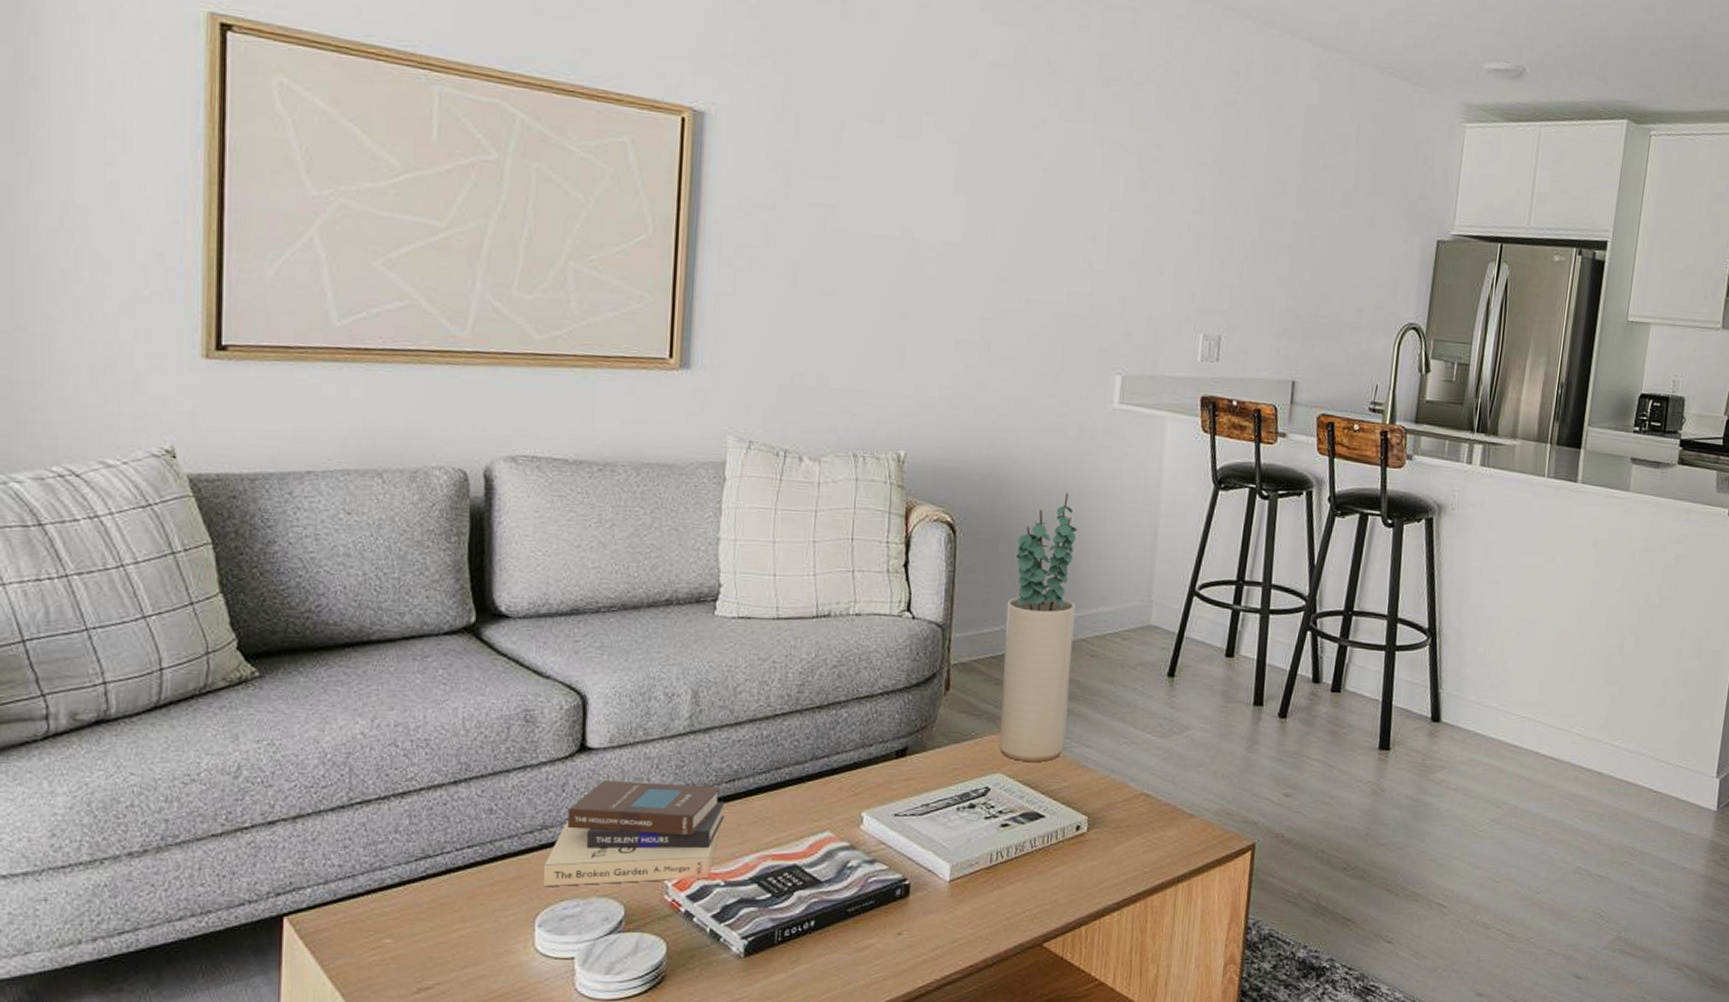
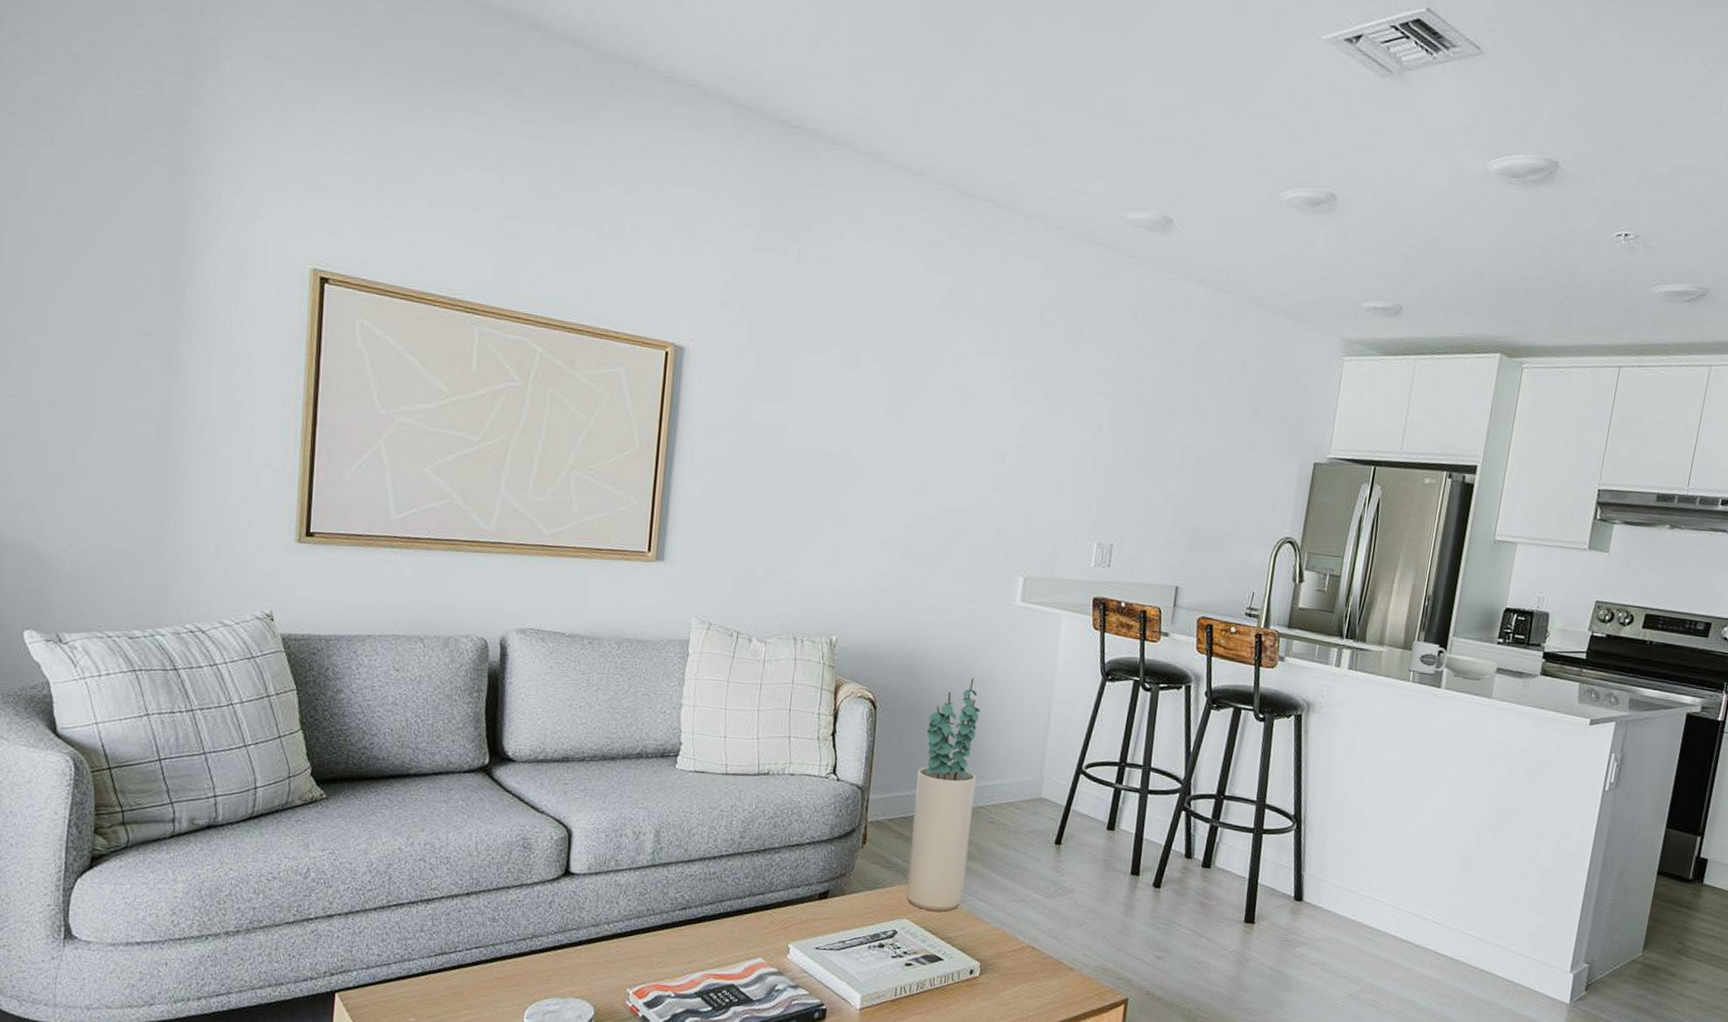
books: present [542,779,726,887] -> none [531,900,678,990]
mug: none [1543,432,1583,468] -> present [1408,640,1448,674]
bowl: none [1574,444,1637,472] -> present [1439,652,1500,679]

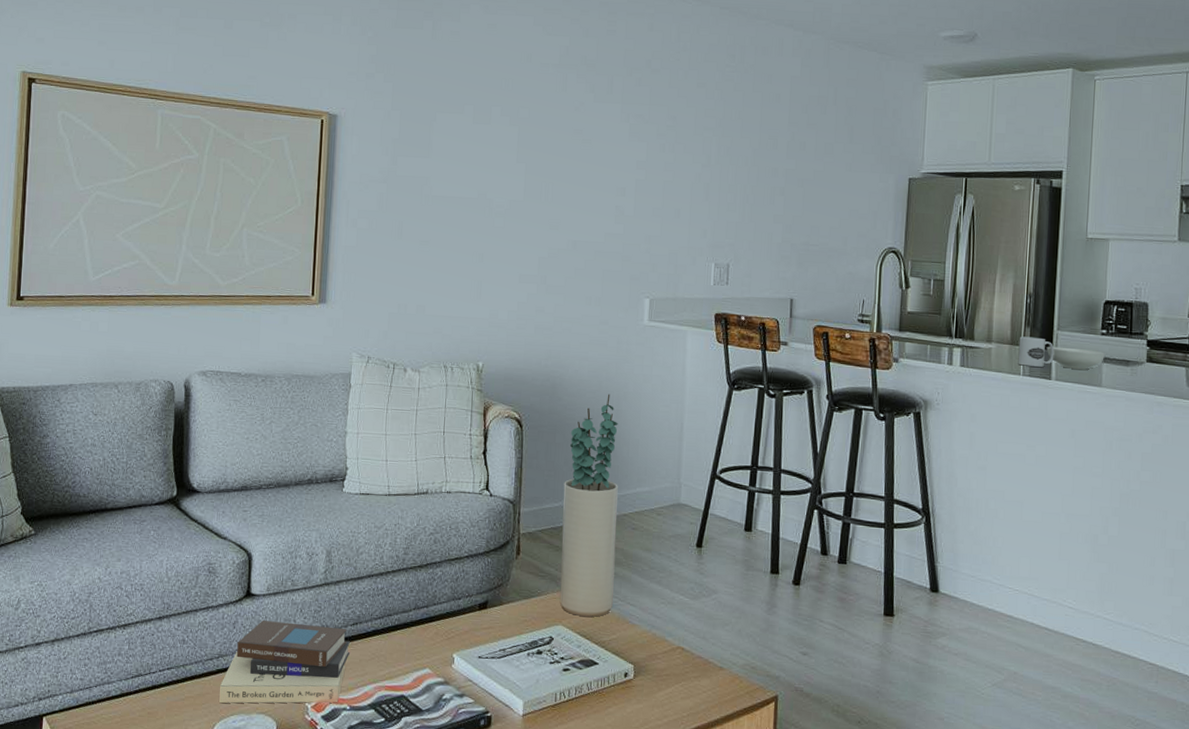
books: none [531,900,678,990] -> present [218,619,351,704]

